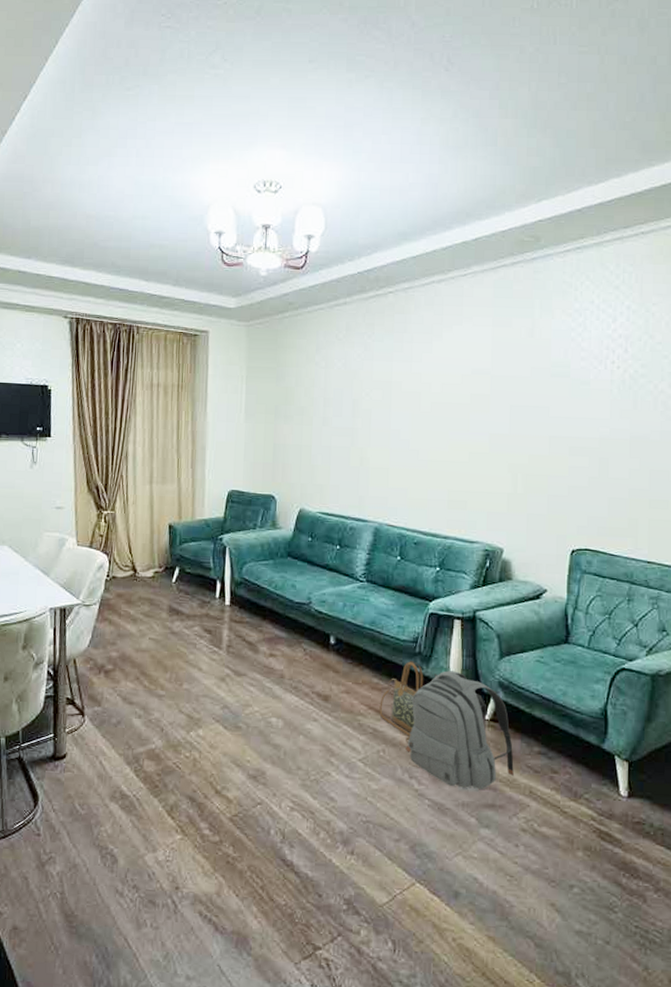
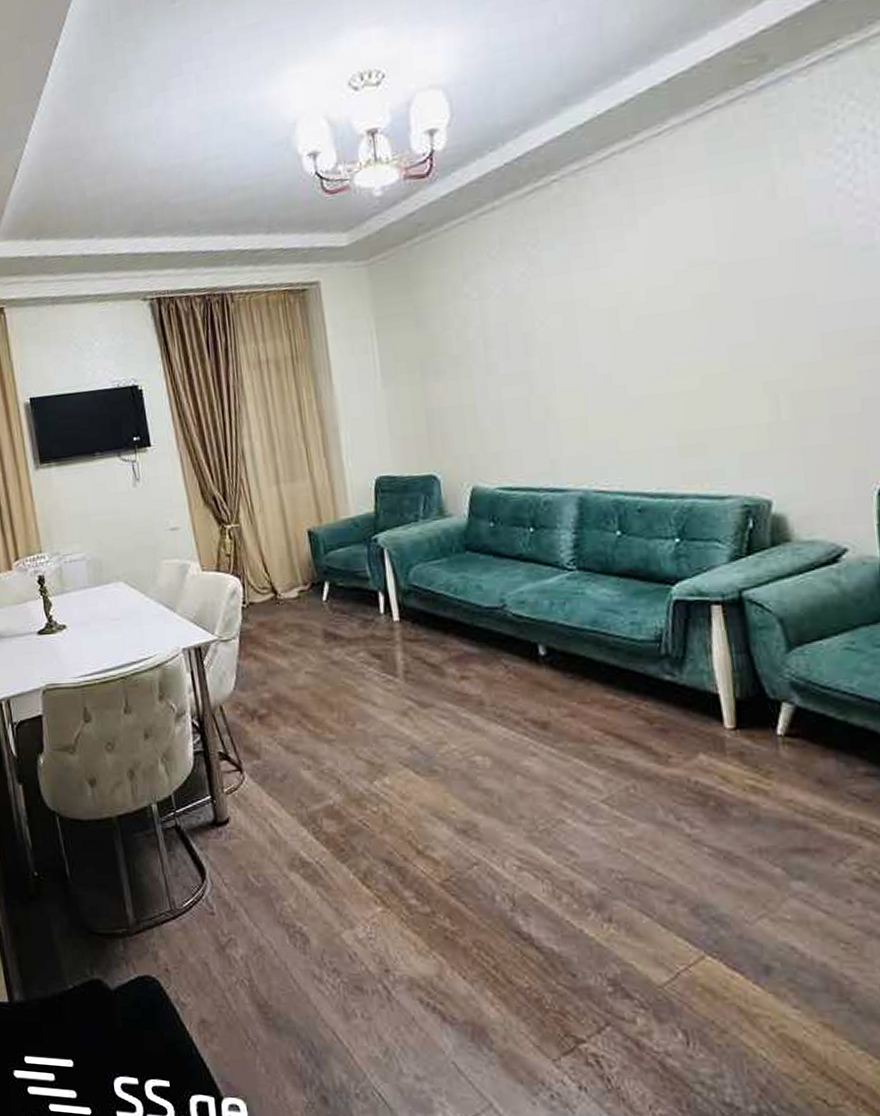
handbag: present [379,661,423,744] -> none [619,666,678,775]
backpack: present [406,670,514,790] -> none [665,674,831,830]

